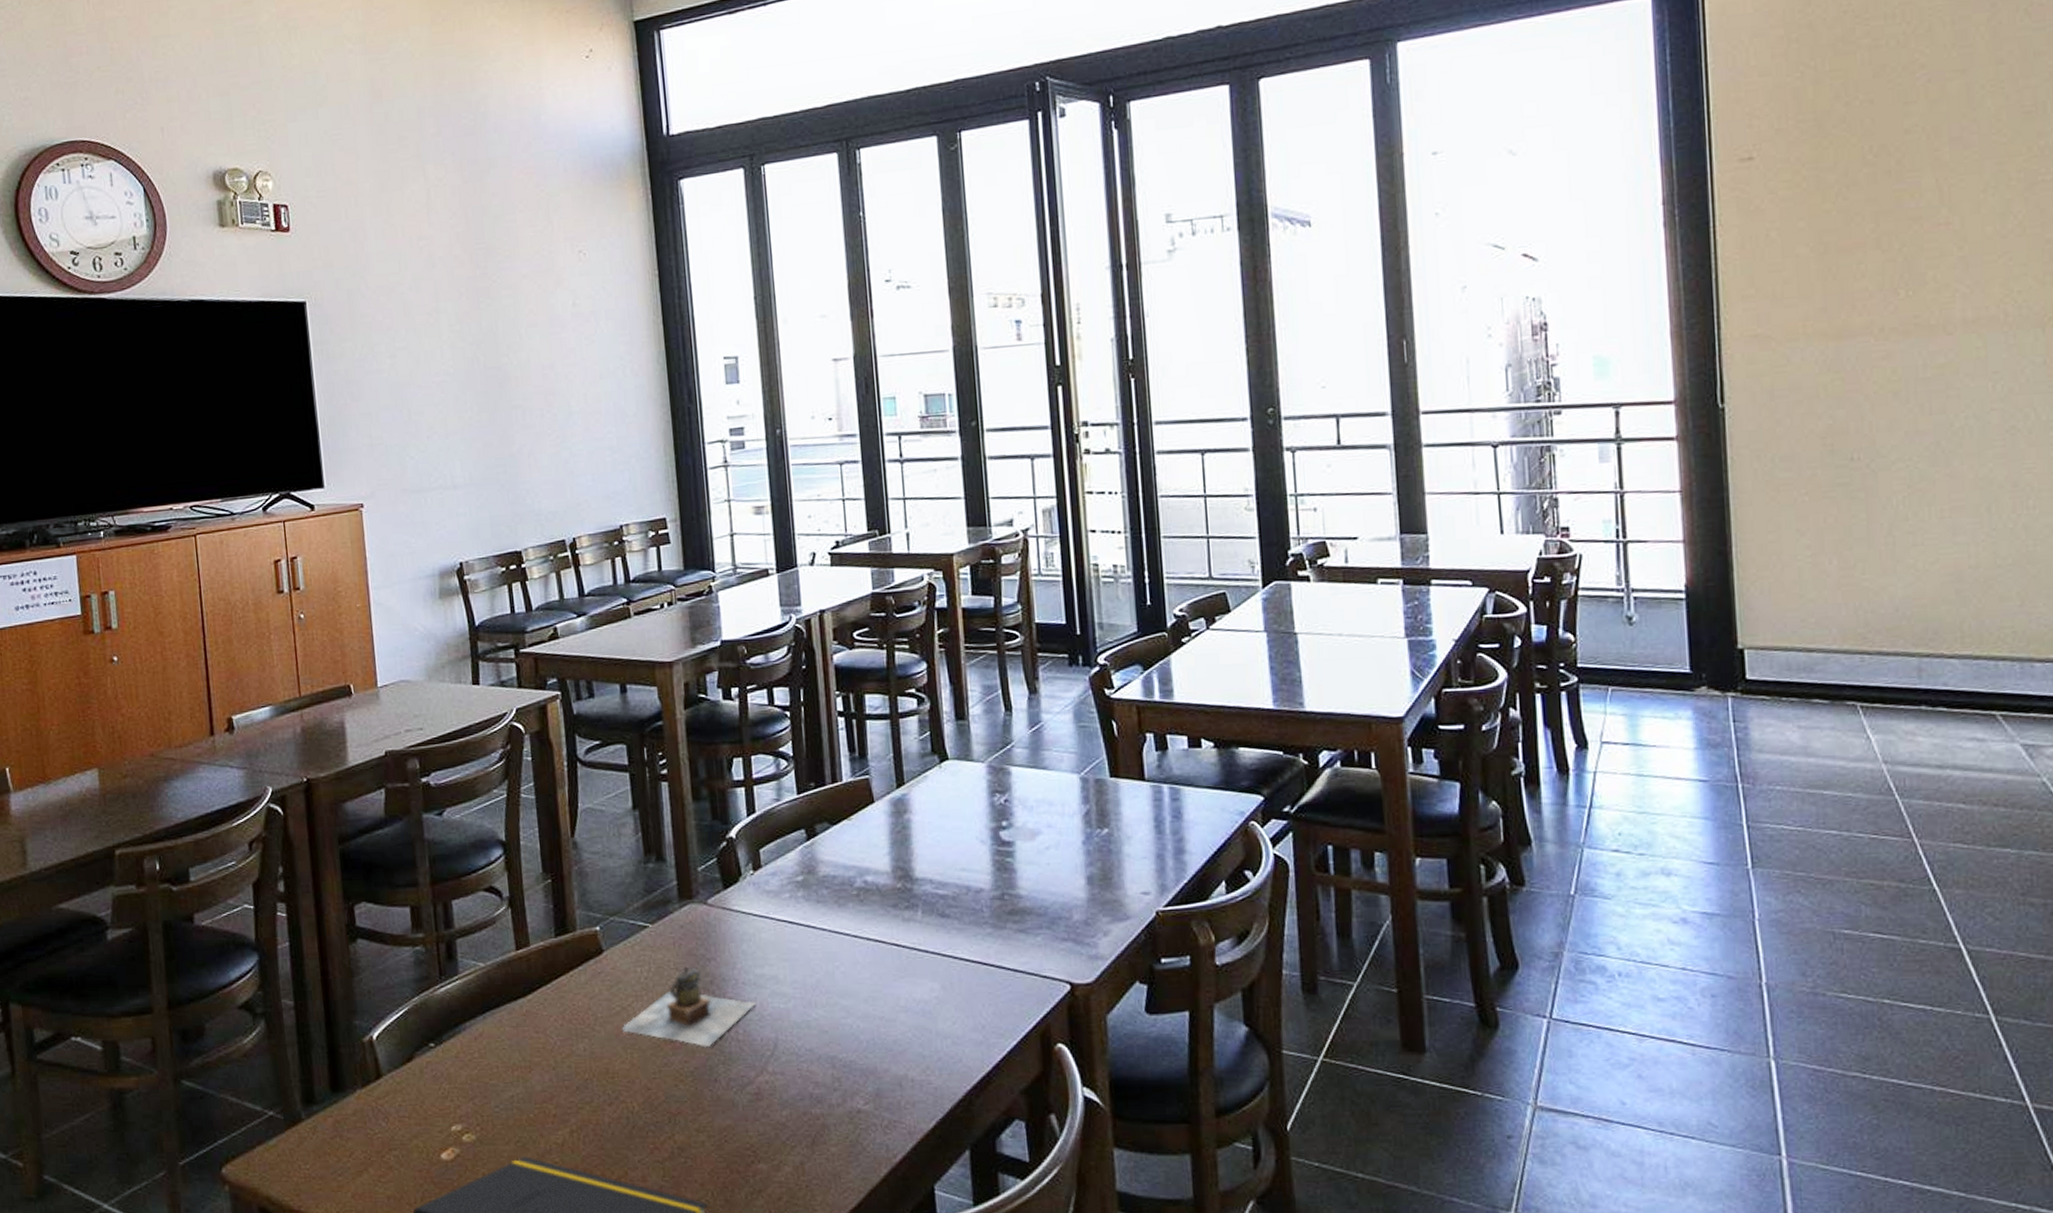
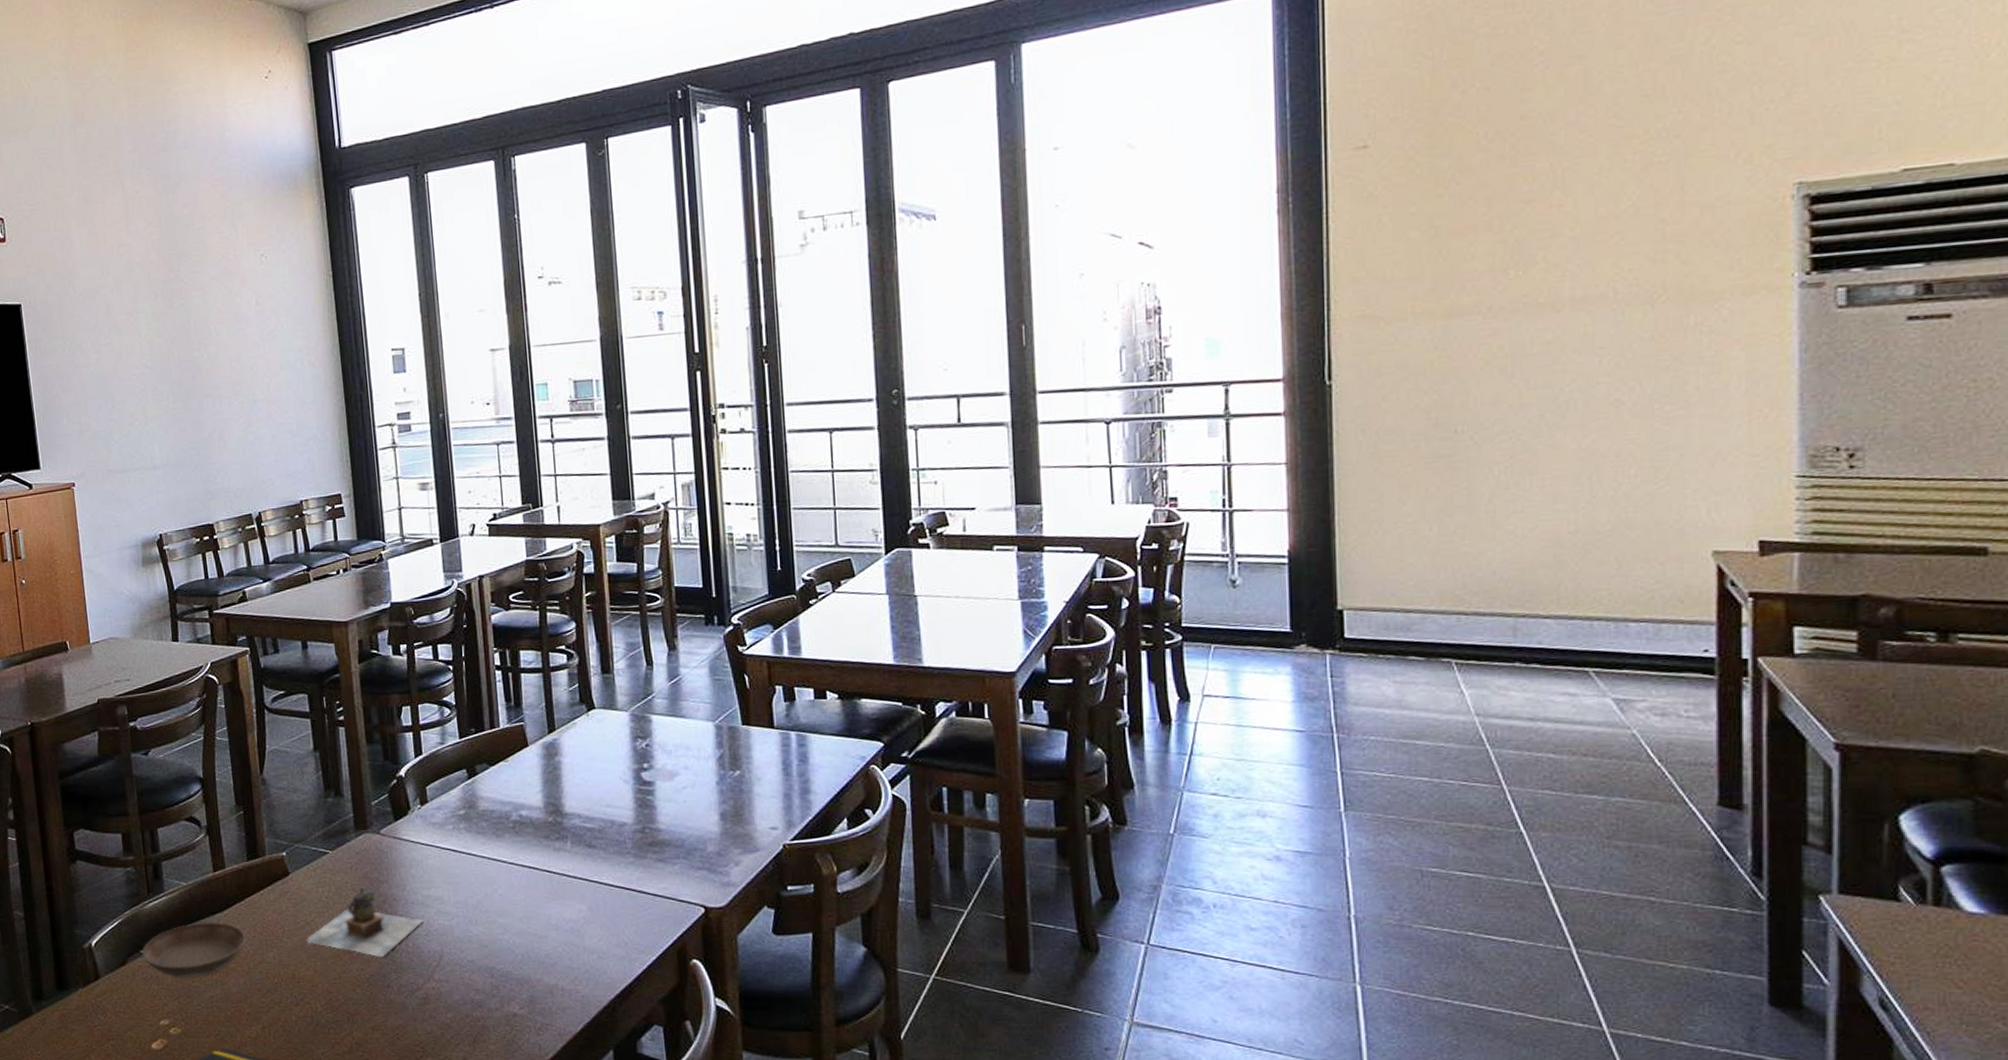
saucer: none [431,1009,553,1075] -> present [142,922,246,978]

